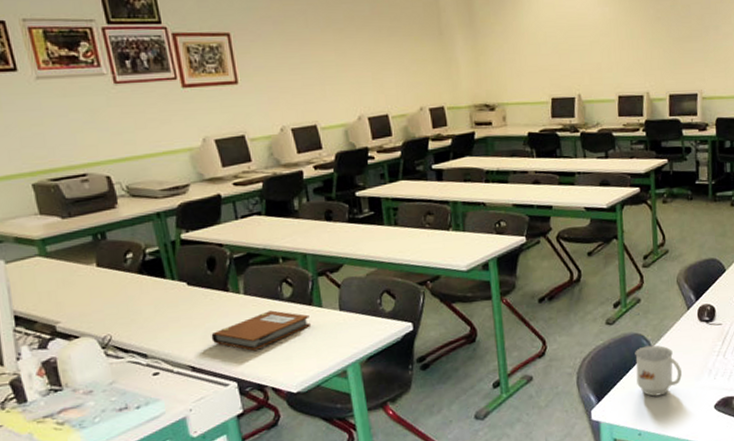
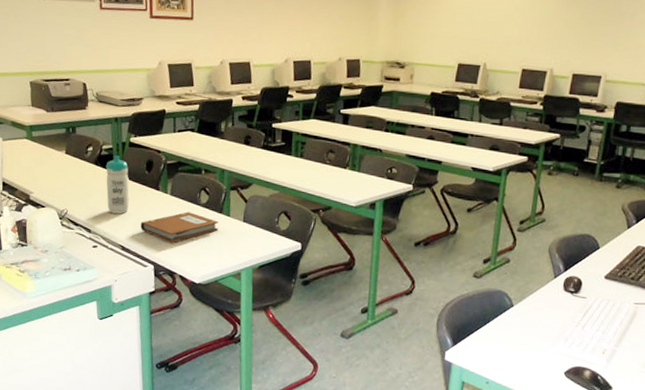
water bottle: none [153,257,193,330] -> present [105,155,129,214]
mug: present [635,345,682,397] -> none [493,303,538,352]

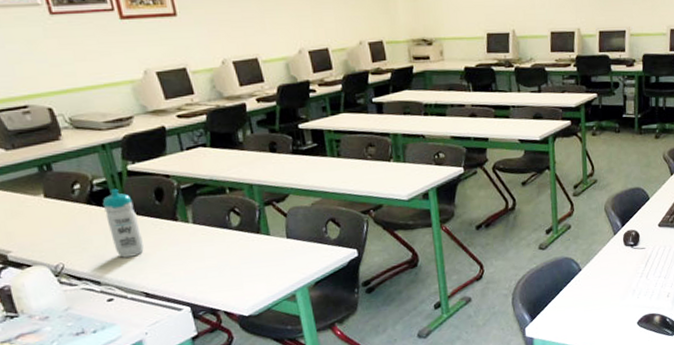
notebook: present [140,212,219,242] -> none [162,238,260,277]

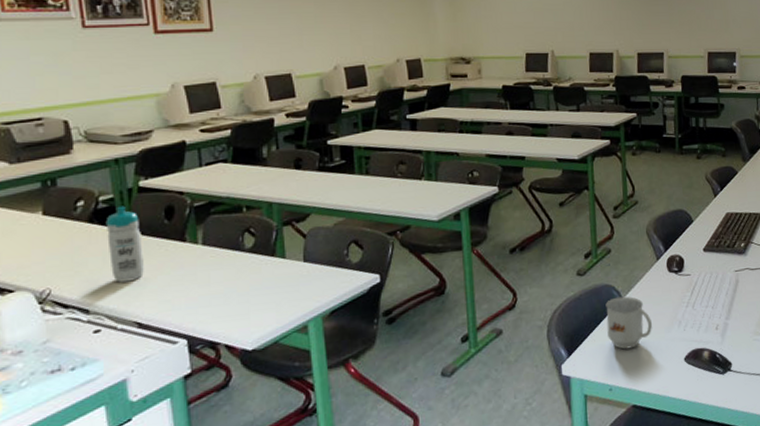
mug: none [565,268,608,315] -> present [605,296,652,350]

